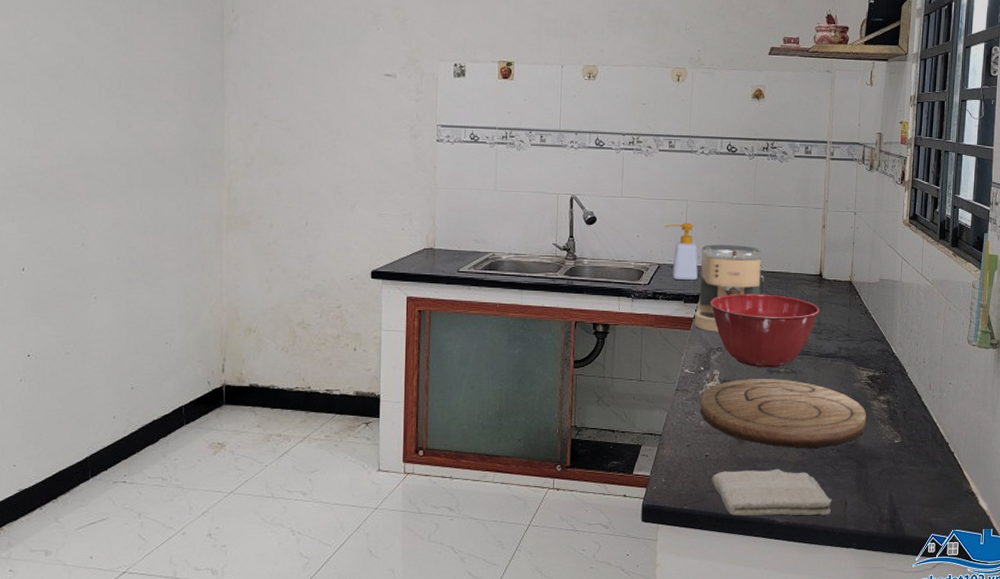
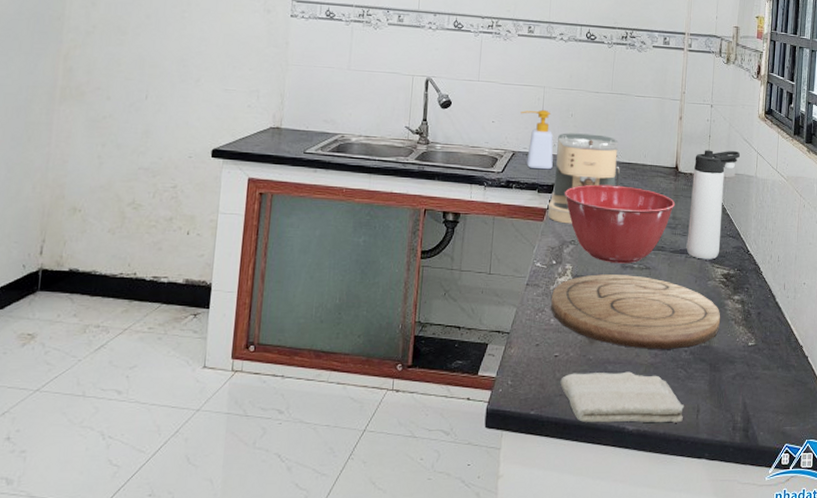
thermos bottle: none [832,256,885,363] -> present [686,150,741,260]

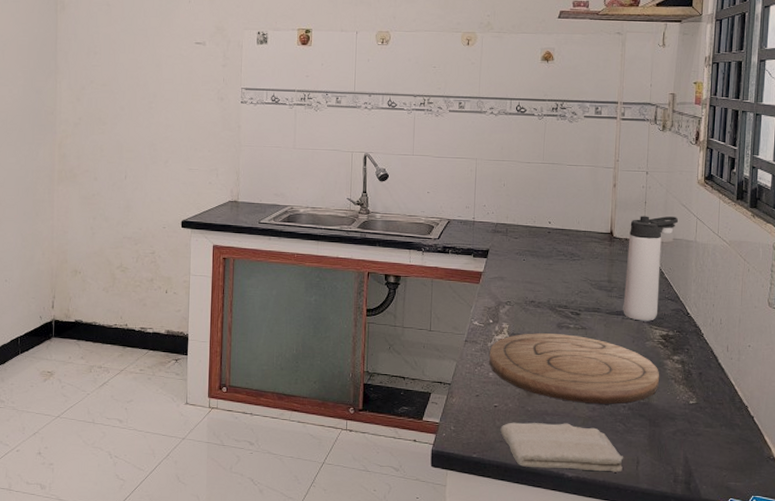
soap bottle: present [520,109,553,170] -> none [454,180,487,236]
coffee maker: present [547,133,623,224] -> none [483,201,557,286]
mixing bowl: present [565,184,675,264] -> none [499,249,611,324]

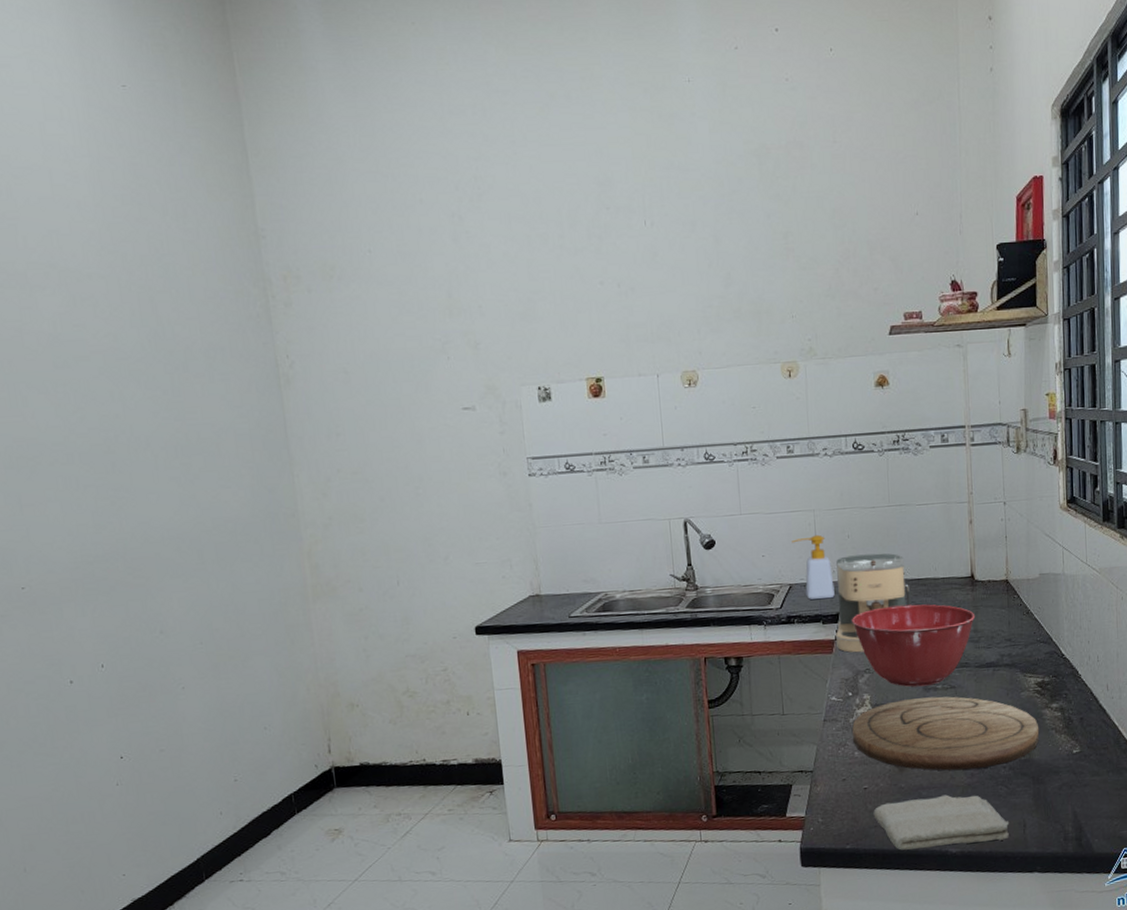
soap bottle: none [454,180,487,236] -> present [792,534,835,600]
coffee maker: none [483,201,557,286] -> present [835,553,914,653]
mixing bowl: none [499,249,611,324] -> present [852,604,976,687]
thermos bottle: present [623,216,679,321] -> none [991,549,1044,671]

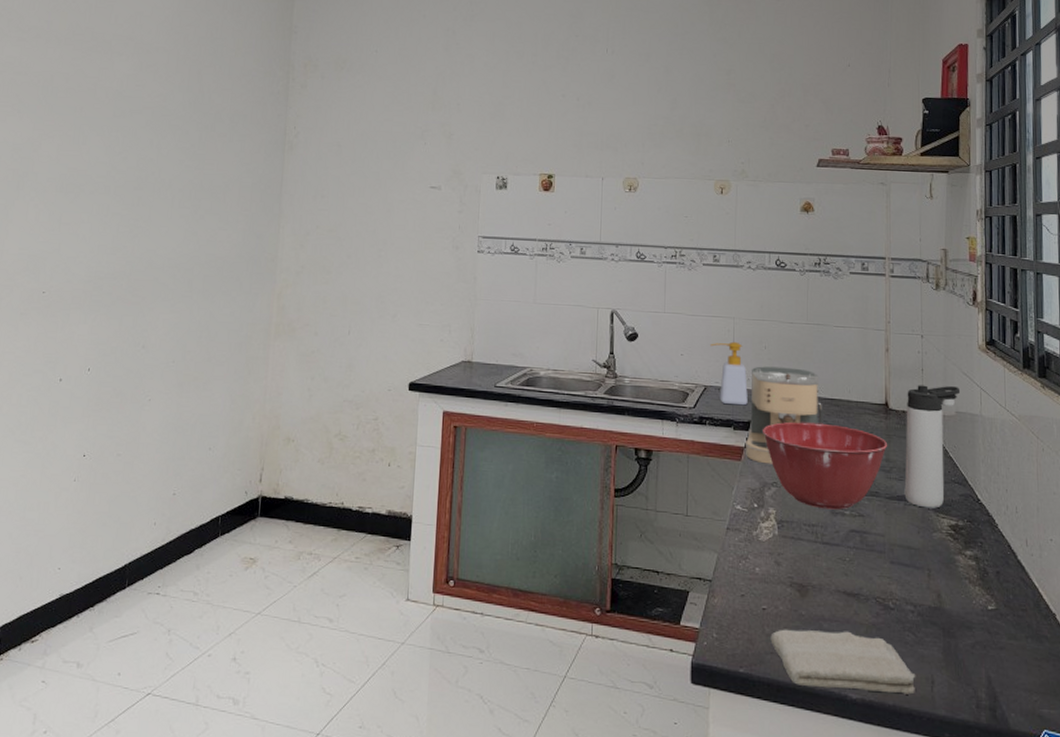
cutting board: present [852,696,1040,771] -> none [755,520,952,609]
thermos bottle: none [991,549,1044,671] -> present [904,385,961,509]

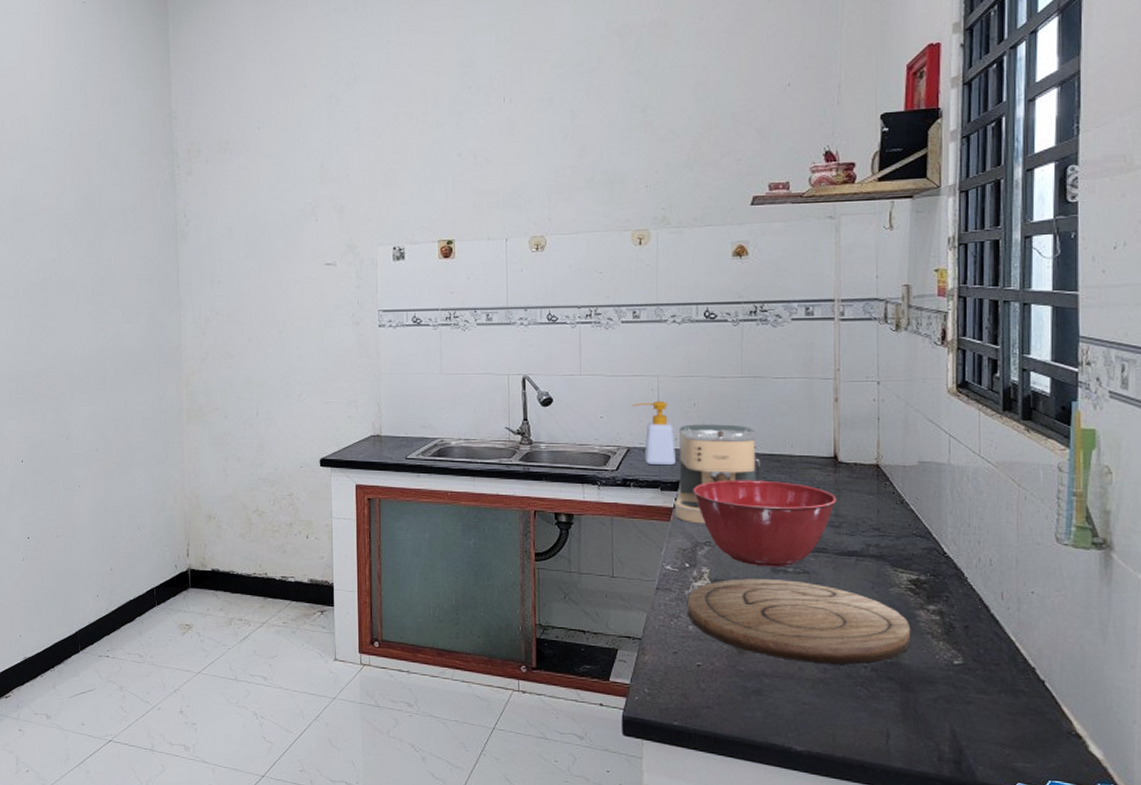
cutting board: none [755,520,952,609] -> present [688,578,911,664]
washcloth: present [770,629,916,695] -> none [706,684,869,747]
thermos bottle: present [904,385,961,509] -> none [856,435,925,563]

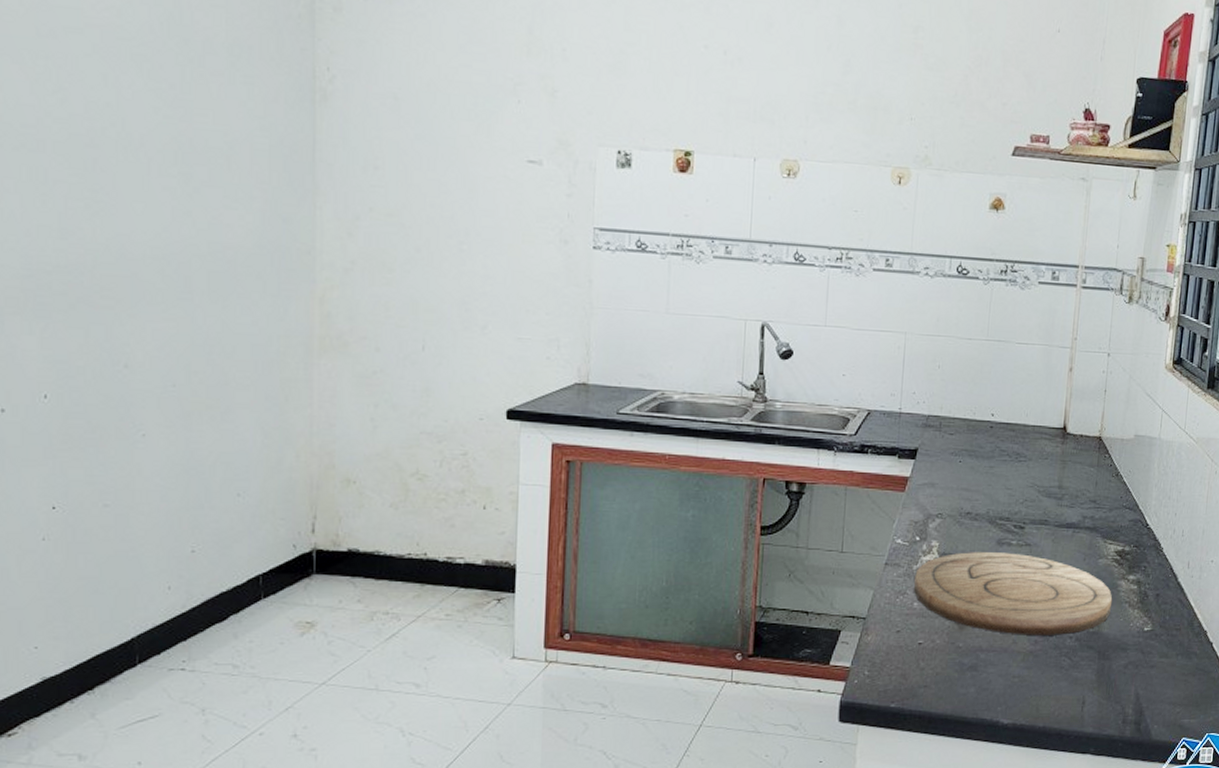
soap bottle: present [632,400,676,466] -> none [877,360,917,432]
coffee maker: present [673,424,765,524] -> none [909,388,1000,495]
mixing bowl: present [693,480,837,567] -> none [930,448,1062,540]

